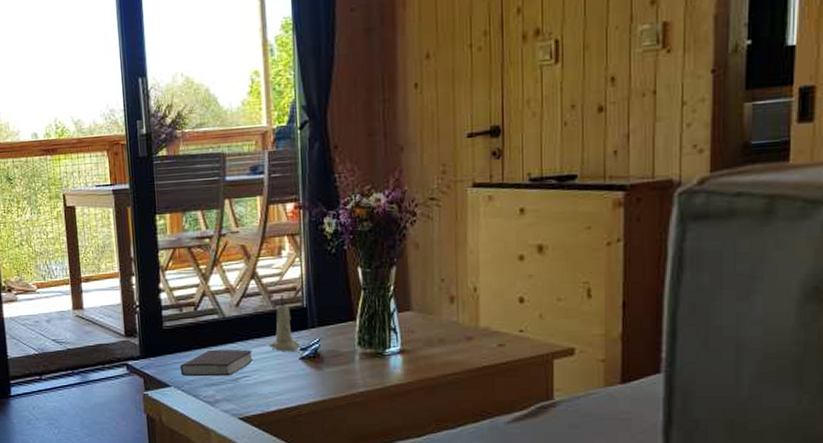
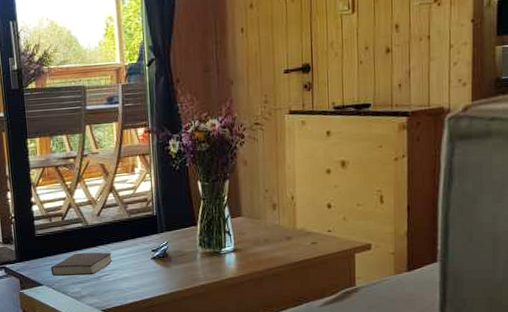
candle: present [268,294,300,352] -> none [125,205,151,253]

